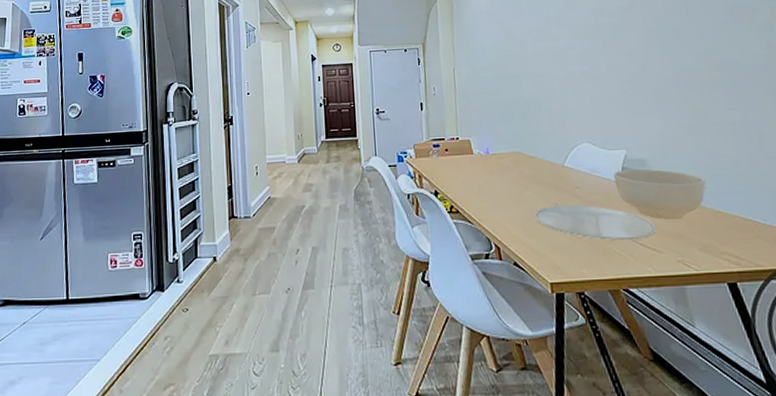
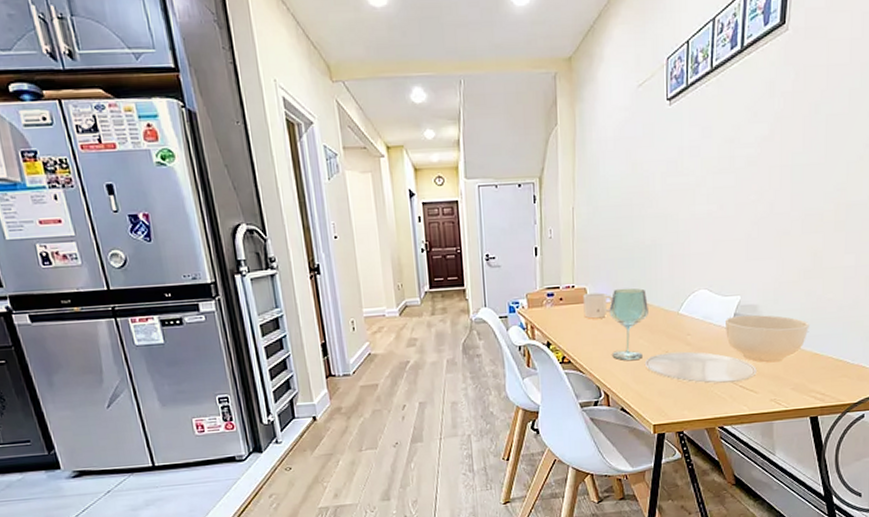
mug: none [467,144,497,170] -> present [583,292,613,319]
wine glass: none [493,140,534,213] -> present [609,288,648,361]

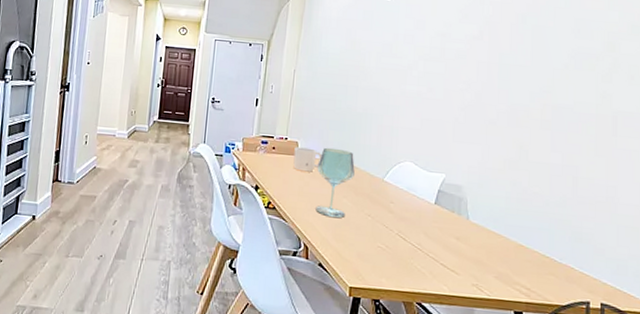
plate: present [644,351,757,384] -> none [346,216,459,259]
bowl: present [726,314,809,363] -> none [429,192,514,247]

